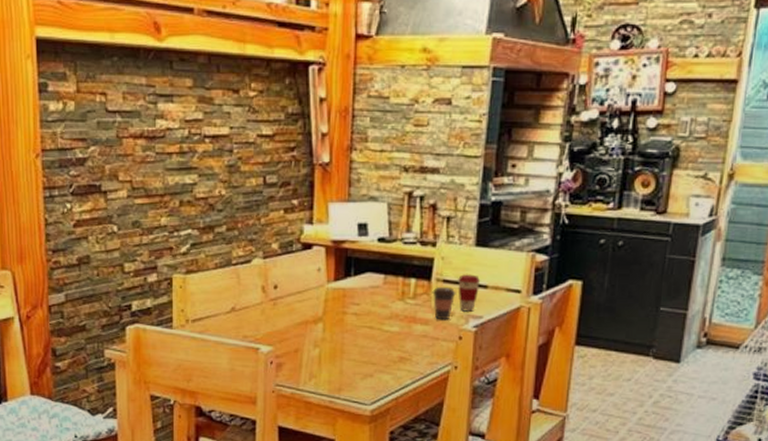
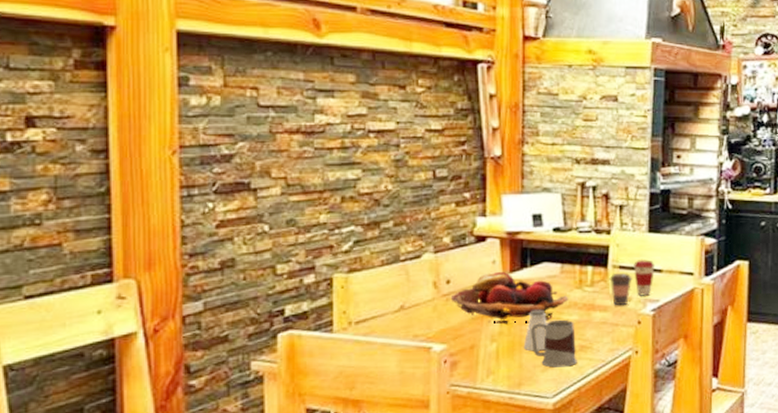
fruit basket: none [277,279,390,332] -> present [450,271,568,325]
saltshaker: none [344,319,368,359] -> present [523,309,547,351]
mug: none [351,330,396,377] -> present [530,319,577,368]

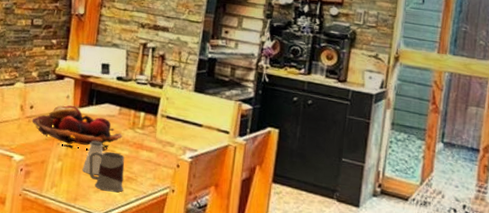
coffee cup: present [609,272,633,306] -> none [157,120,177,150]
coffee cup: present [634,259,656,296] -> none [178,113,197,145]

